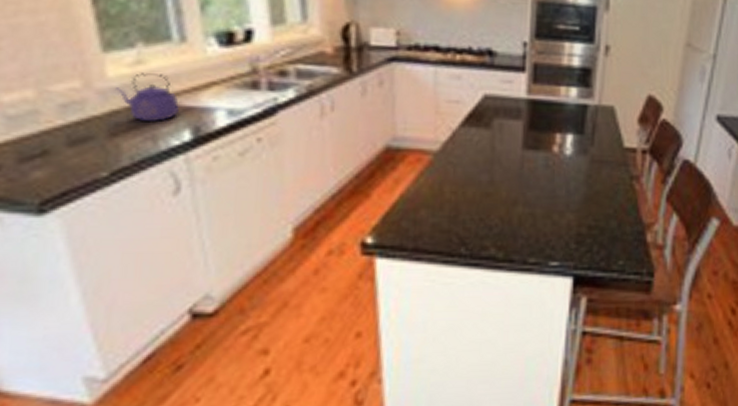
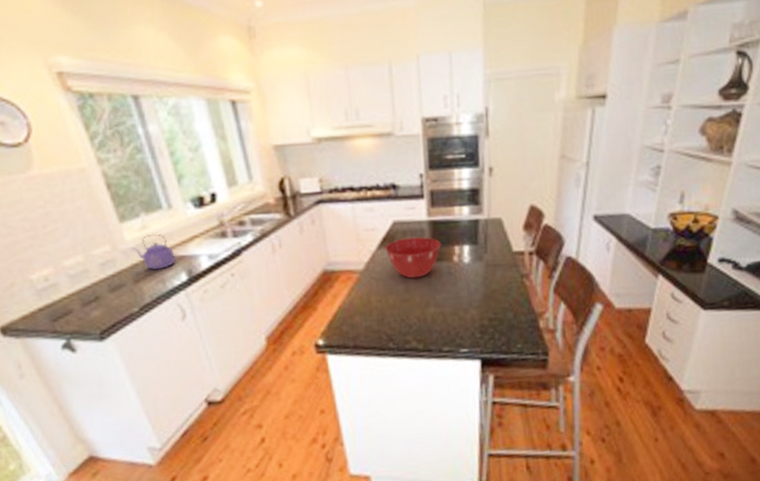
mixing bowl: none [470,116,540,168] -> present [385,236,441,279]

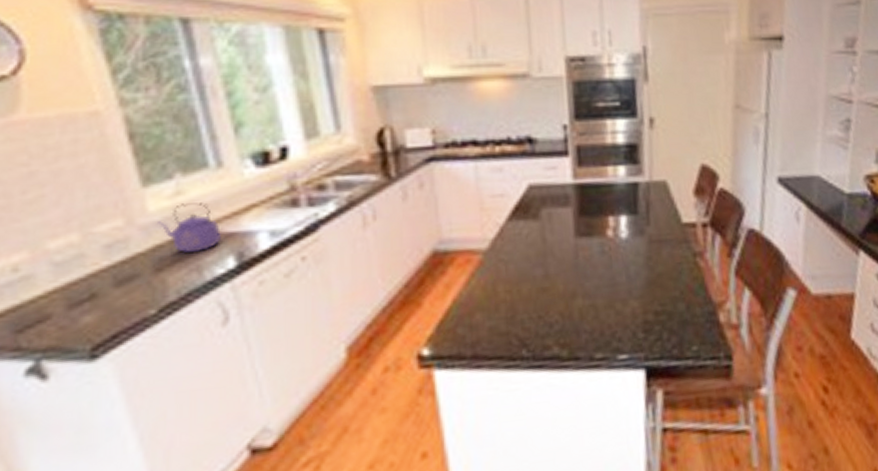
mixing bowl: present [385,236,441,279] -> none [518,204,591,260]

